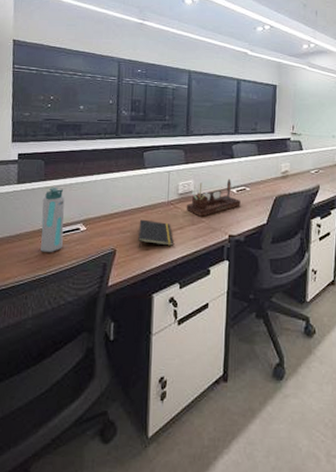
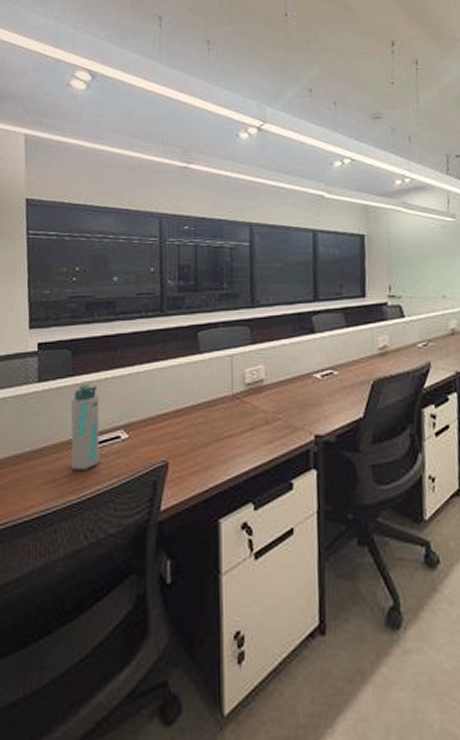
notepad: present [138,219,173,249] -> none [196,420,242,460]
desk organizer: present [186,178,241,217] -> none [256,360,328,413]

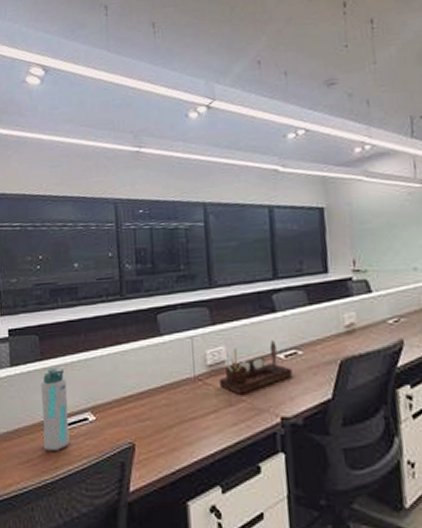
desk organizer: none [256,360,328,413] -> present [218,339,293,394]

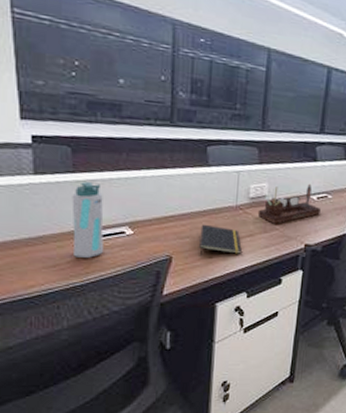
notepad: none [160,402,207,442] -> present [199,224,242,257]

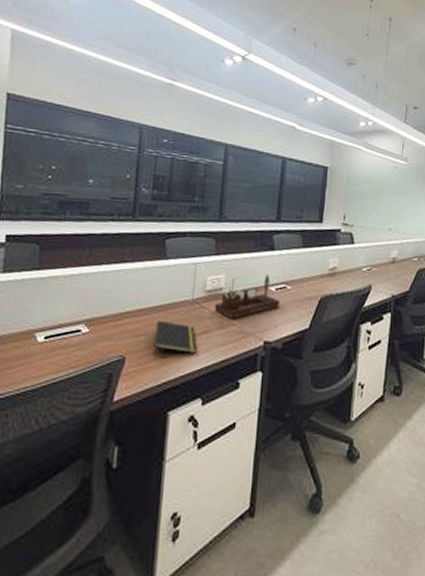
water bottle: present [72,182,104,258] -> none [29,279,64,359]

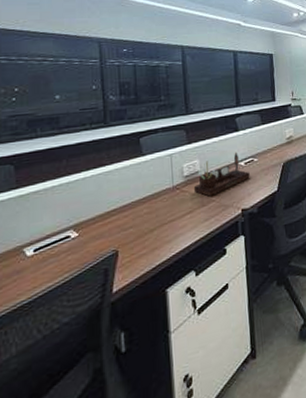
notepad: present [153,320,197,357] -> none [142,209,184,244]

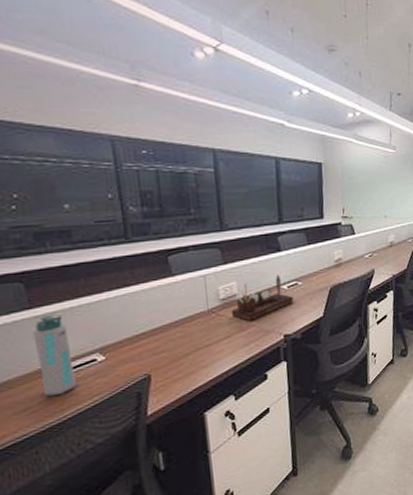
water bottle: none [16,194,49,274] -> present [32,315,76,396]

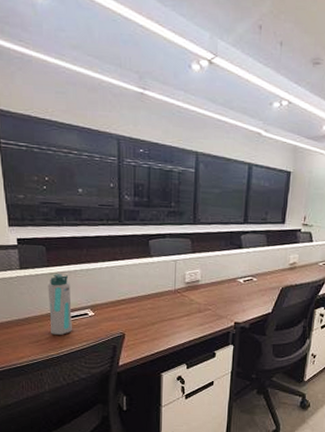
desk organizer: present [231,274,294,321] -> none [193,268,247,305]

